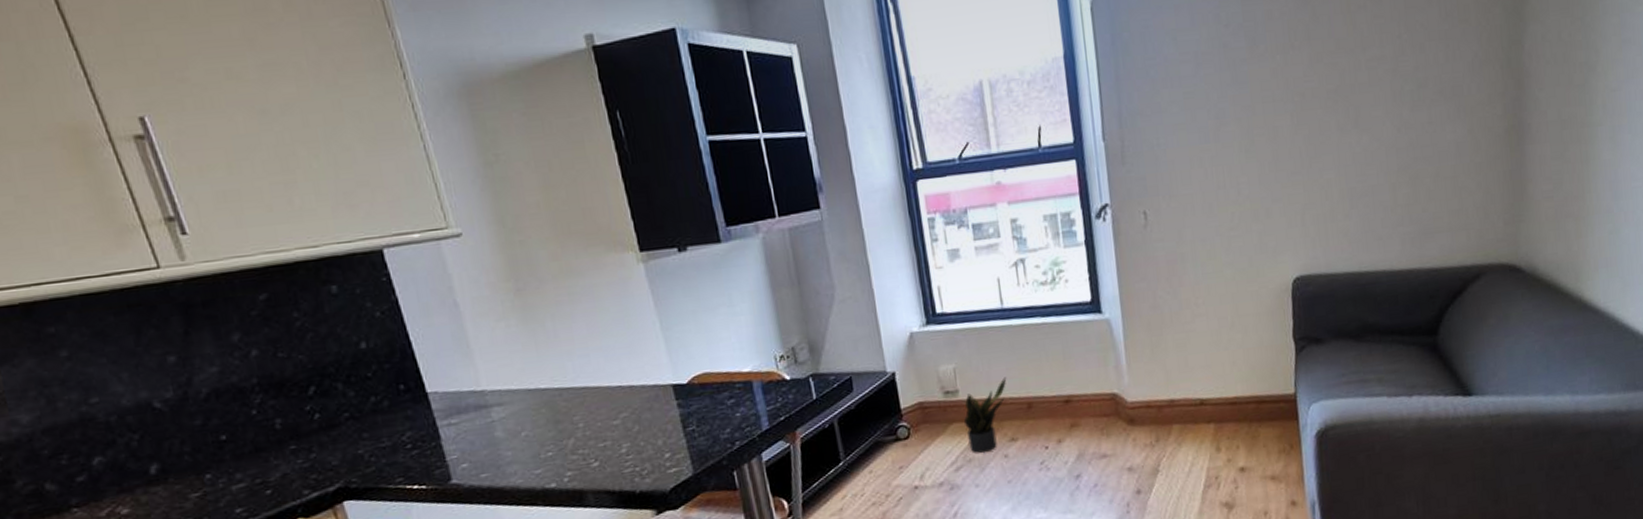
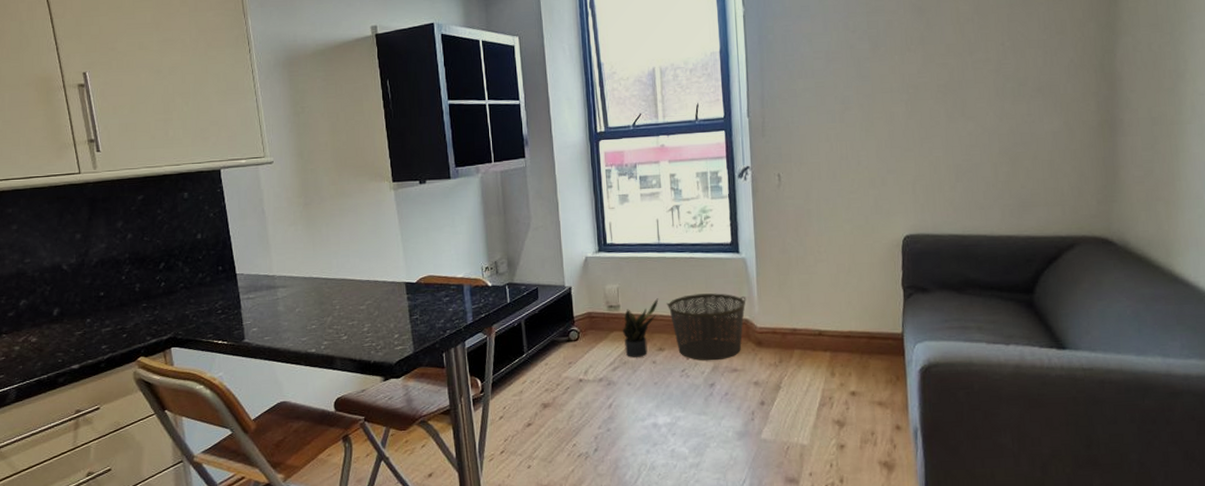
basket: none [1016,364,1113,449] -> present [666,293,746,360]

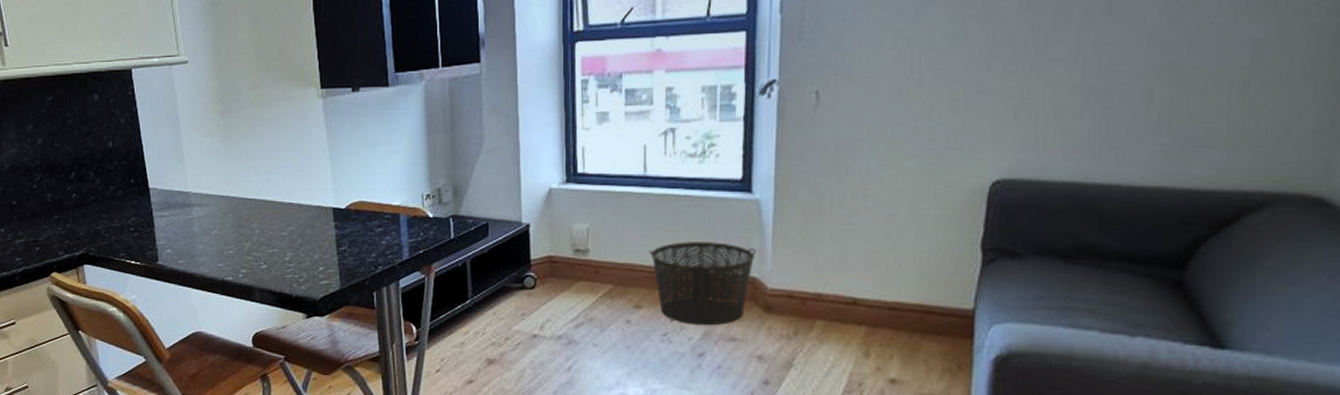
potted plant: present [623,298,659,357] -> none [591,244,640,314]

